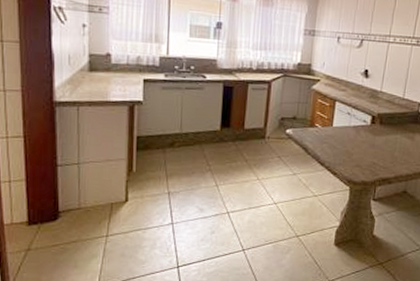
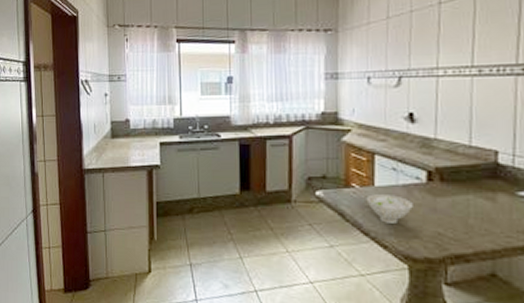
bowl: none [325,133,359,156] -> present [366,194,413,224]

